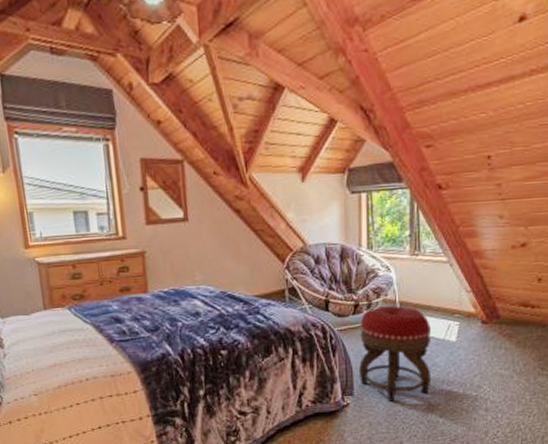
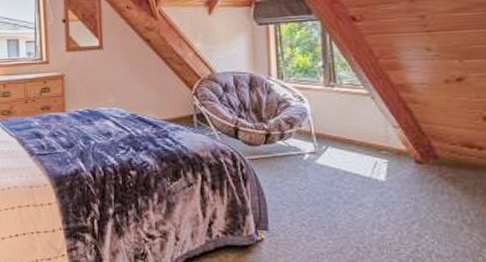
footstool: present [359,305,432,402] -> none [272,136,358,242]

